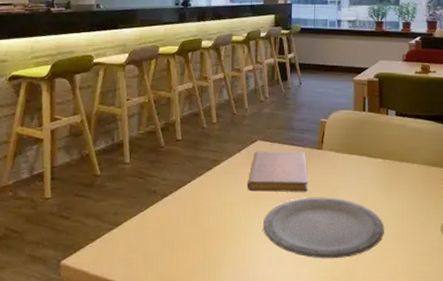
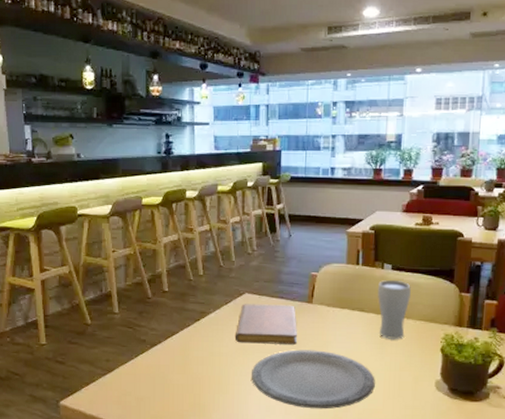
drinking glass: none [384,126,414,184] -> present [378,280,411,339]

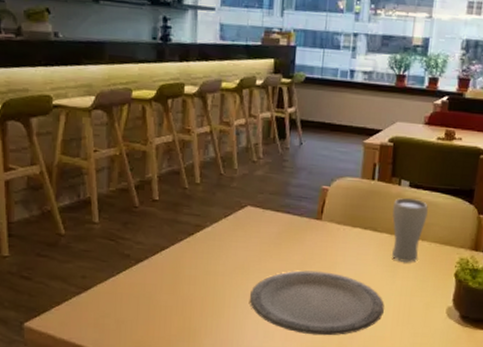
notebook: present [235,304,297,345] -> none [234,218,304,265]

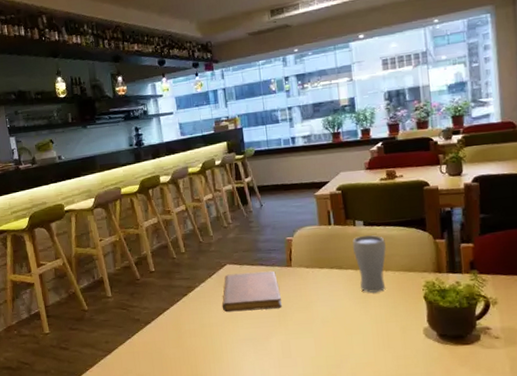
notebook: none [234,218,304,265] -> present [222,270,282,313]
plate: present [250,270,384,336] -> none [242,311,364,369]

